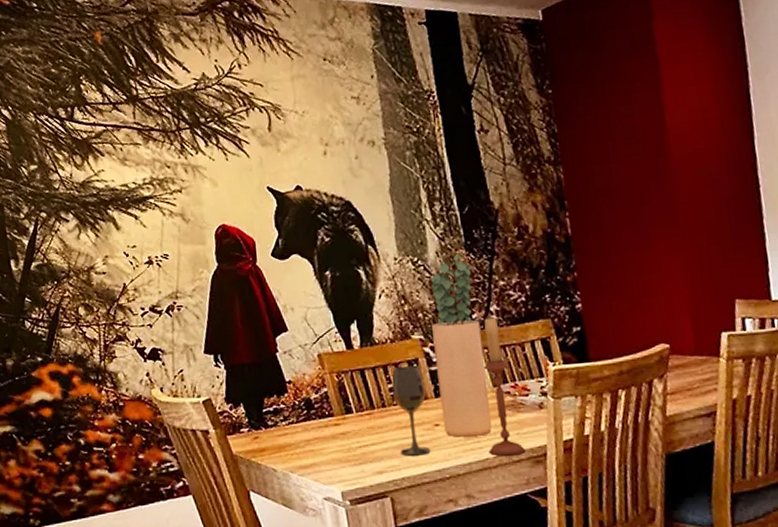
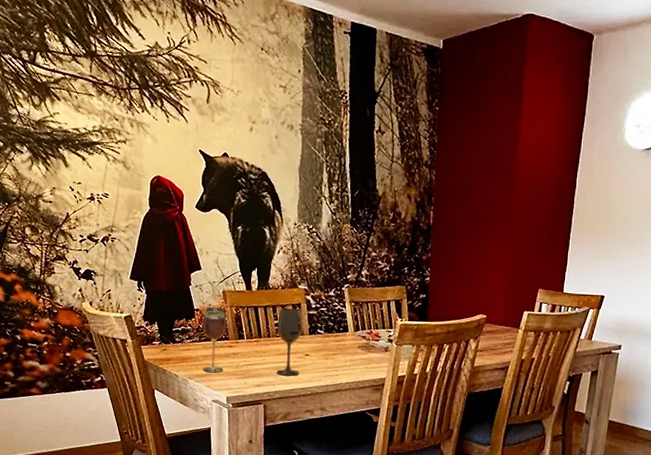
wineglass: none [297,375,332,462] -> present [202,307,227,373]
vase: present [430,244,493,437] -> none [312,220,352,366]
candlestick: present [484,315,525,456] -> none [342,277,369,383]

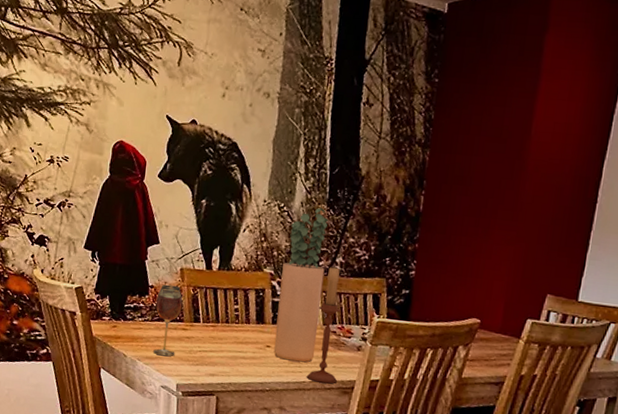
wine glass: present [276,308,303,376] -> none [232,292,266,368]
vase: none [312,220,352,366] -> present [273,200,328,363]
candlestick: none [342,277,369,383] -> present [306,265,341,384]

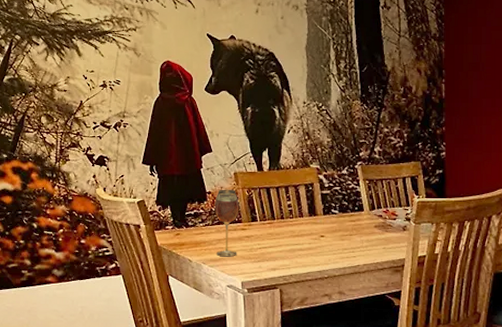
vase: present [273,200,328,363] -> none [327,96,365,247]
candlestick: present [306,265,341,384] -> none [360,154,388,265]

